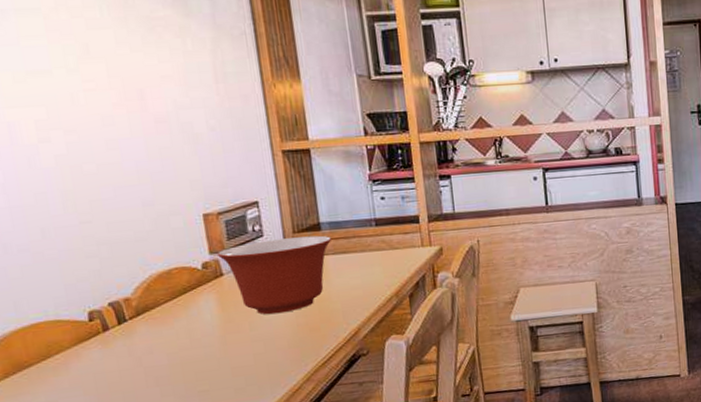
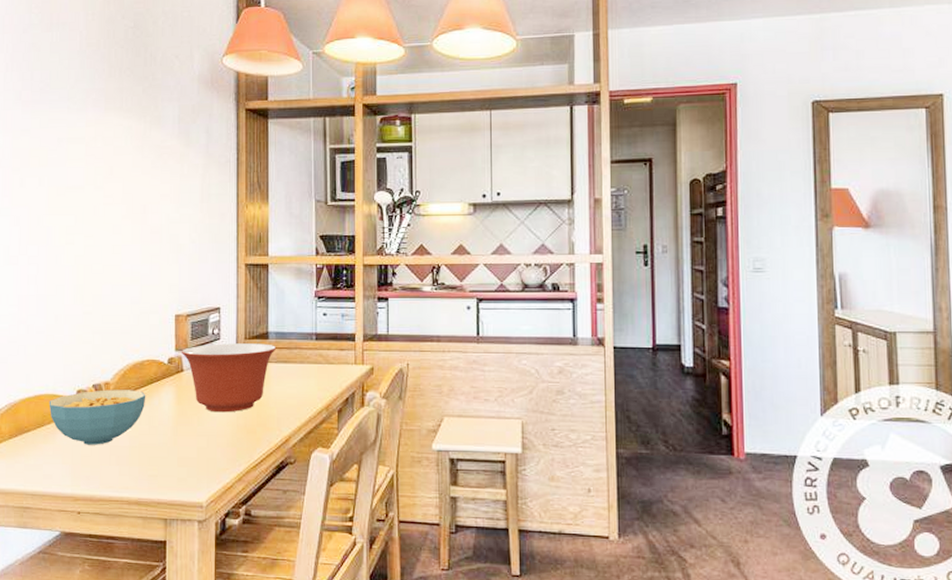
cereal bowl: none [51,302,182,371] -> present [49,390,146,445]

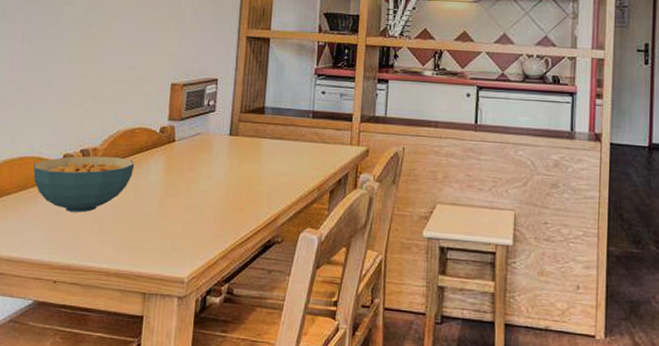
mixing bowl: present [182,343,277,413] -> none [175,115,272,187]

